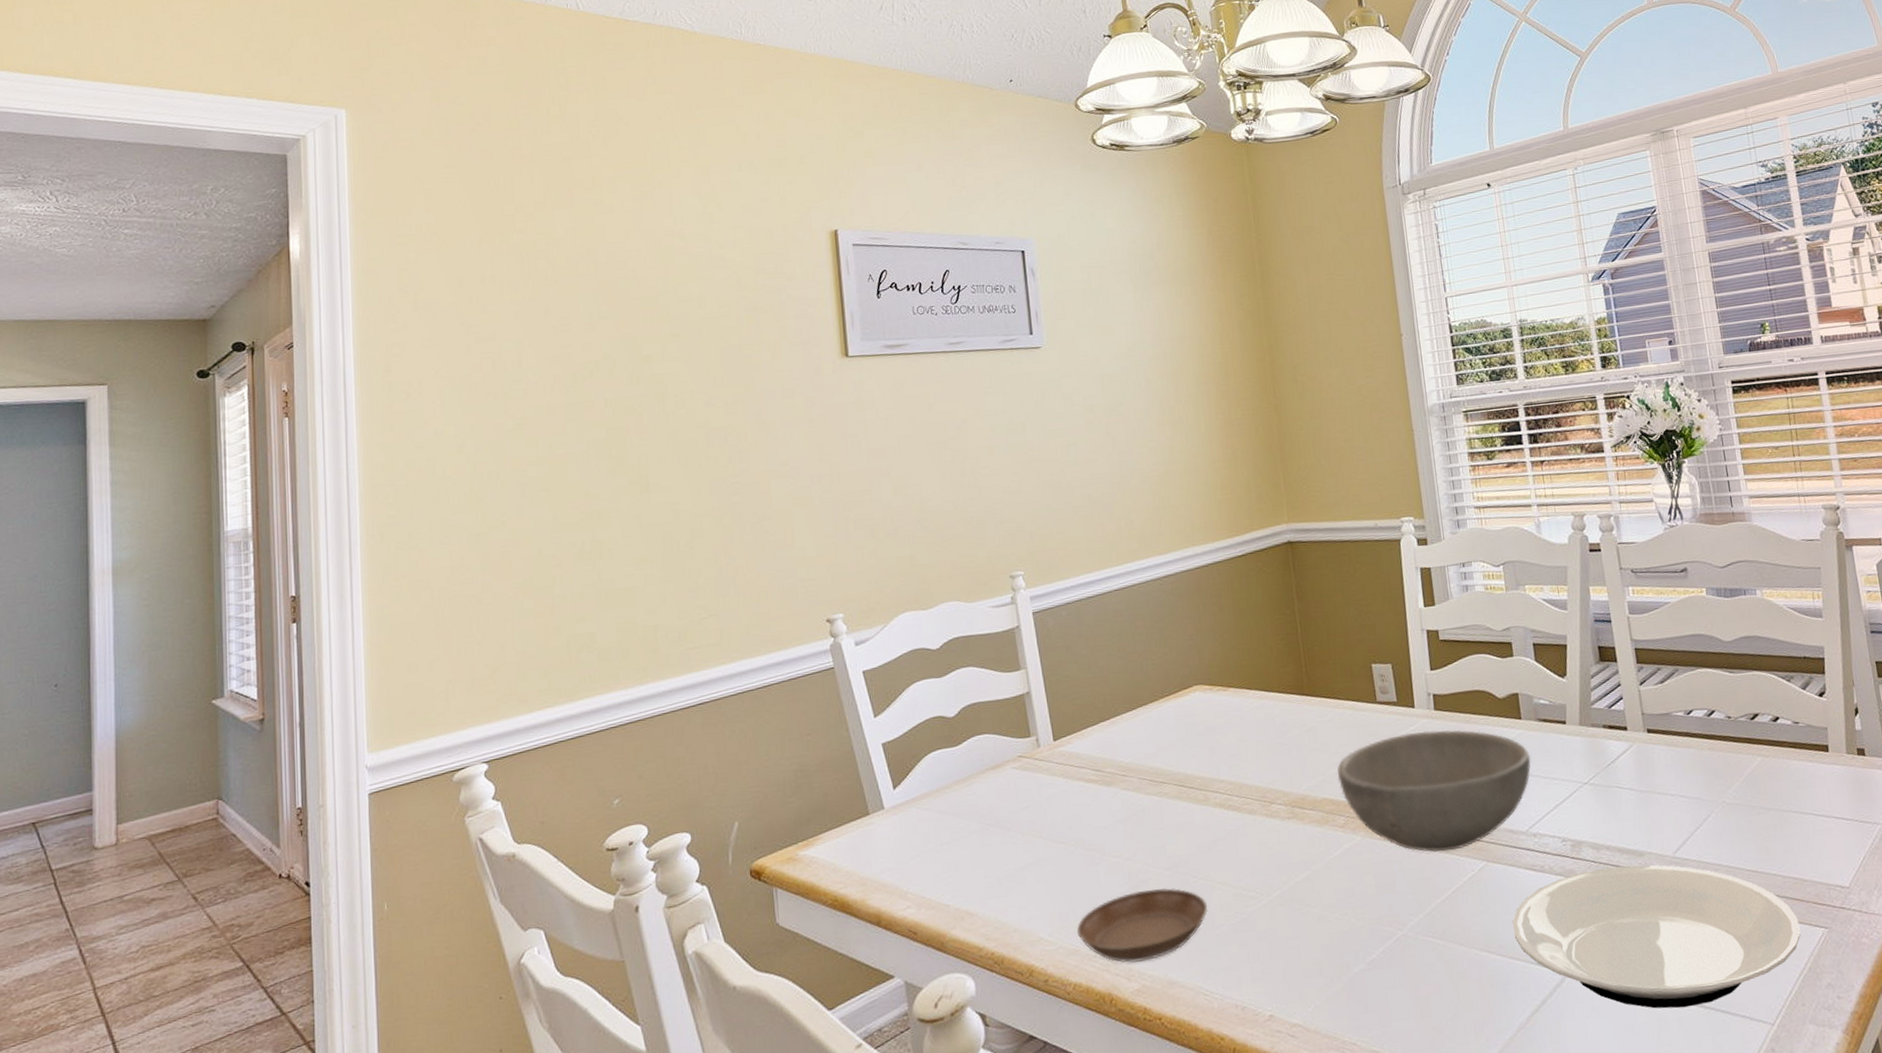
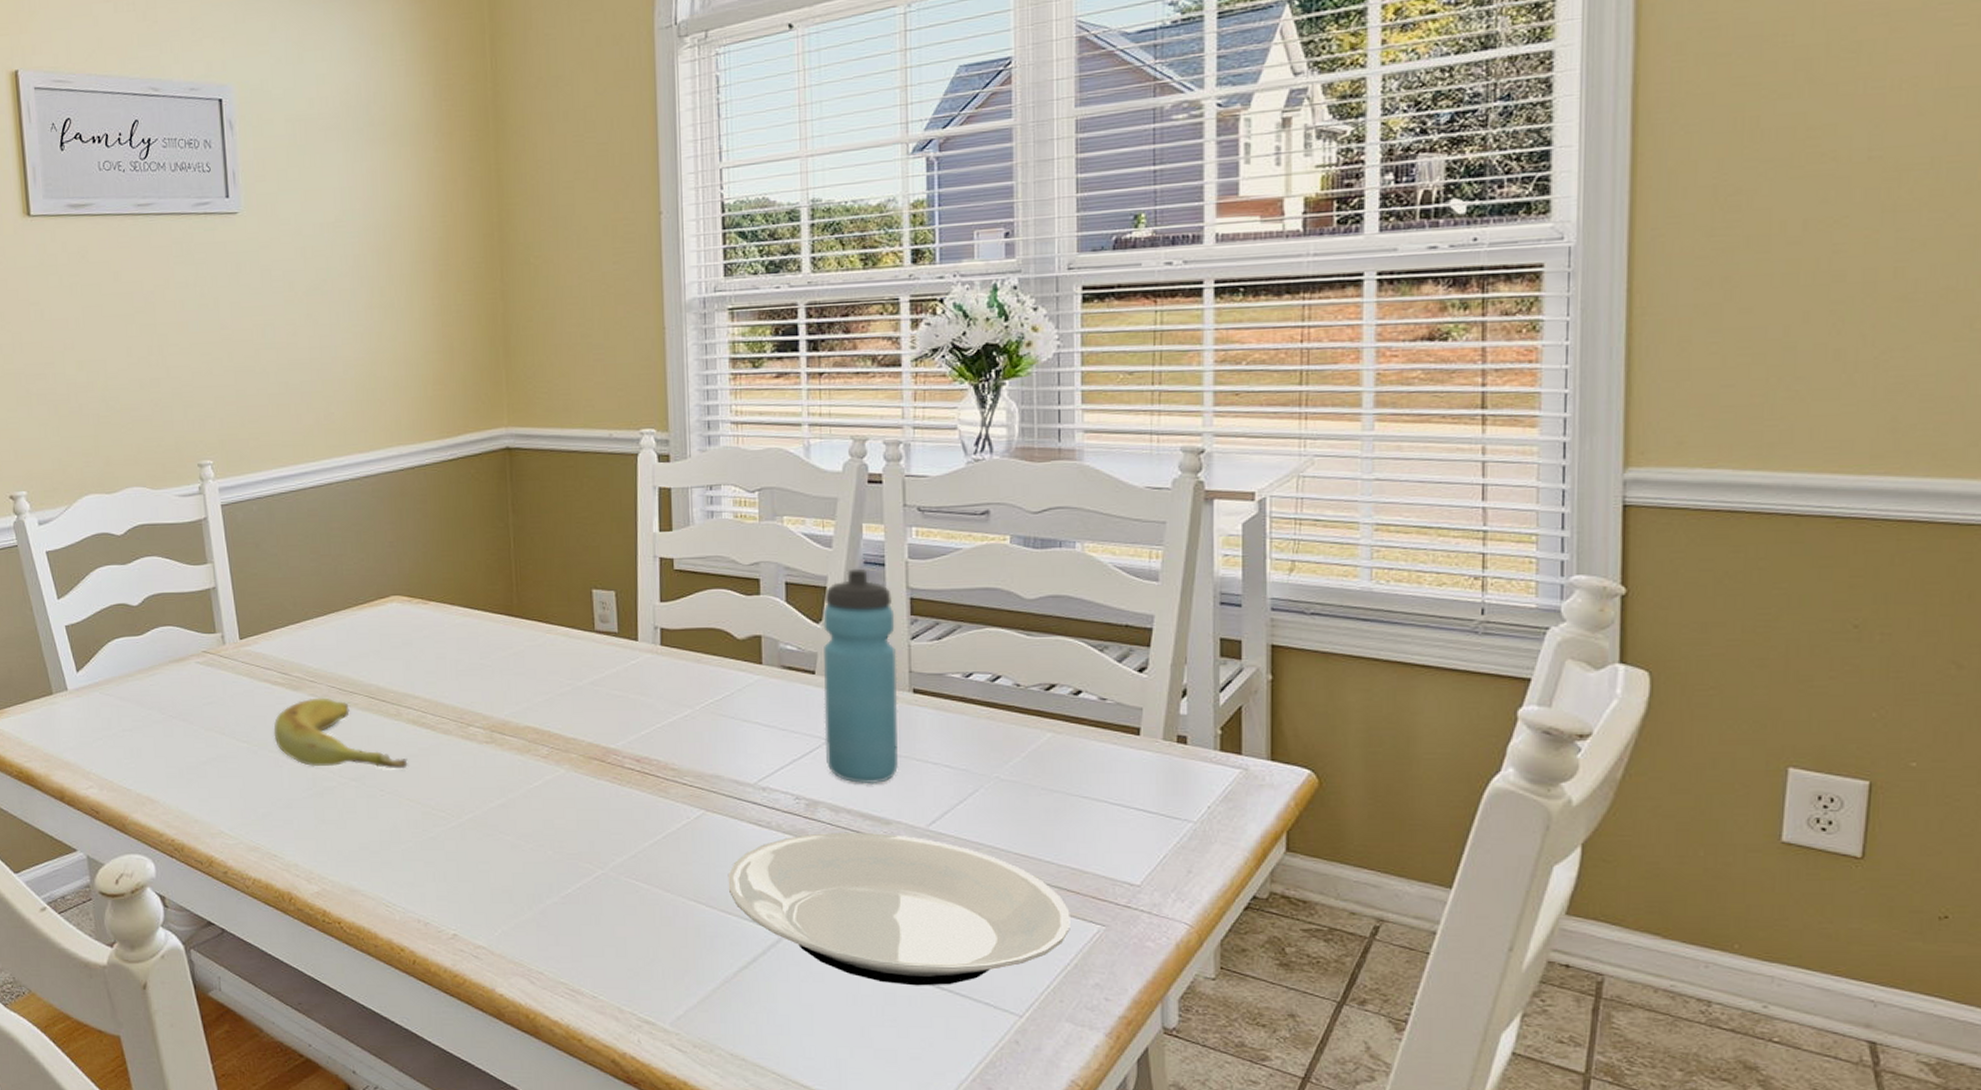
saucer: present [1077,887,1207,963] -> none [258,797,394,866]
banana: none [1089,790,1218,861] -> present [273,697,408,769]
bowl: present [1337,730,1531,853] -> none [544,666,768,795]
water bottle: none [1565,626,1643,820] -> present [823,568,898,784]

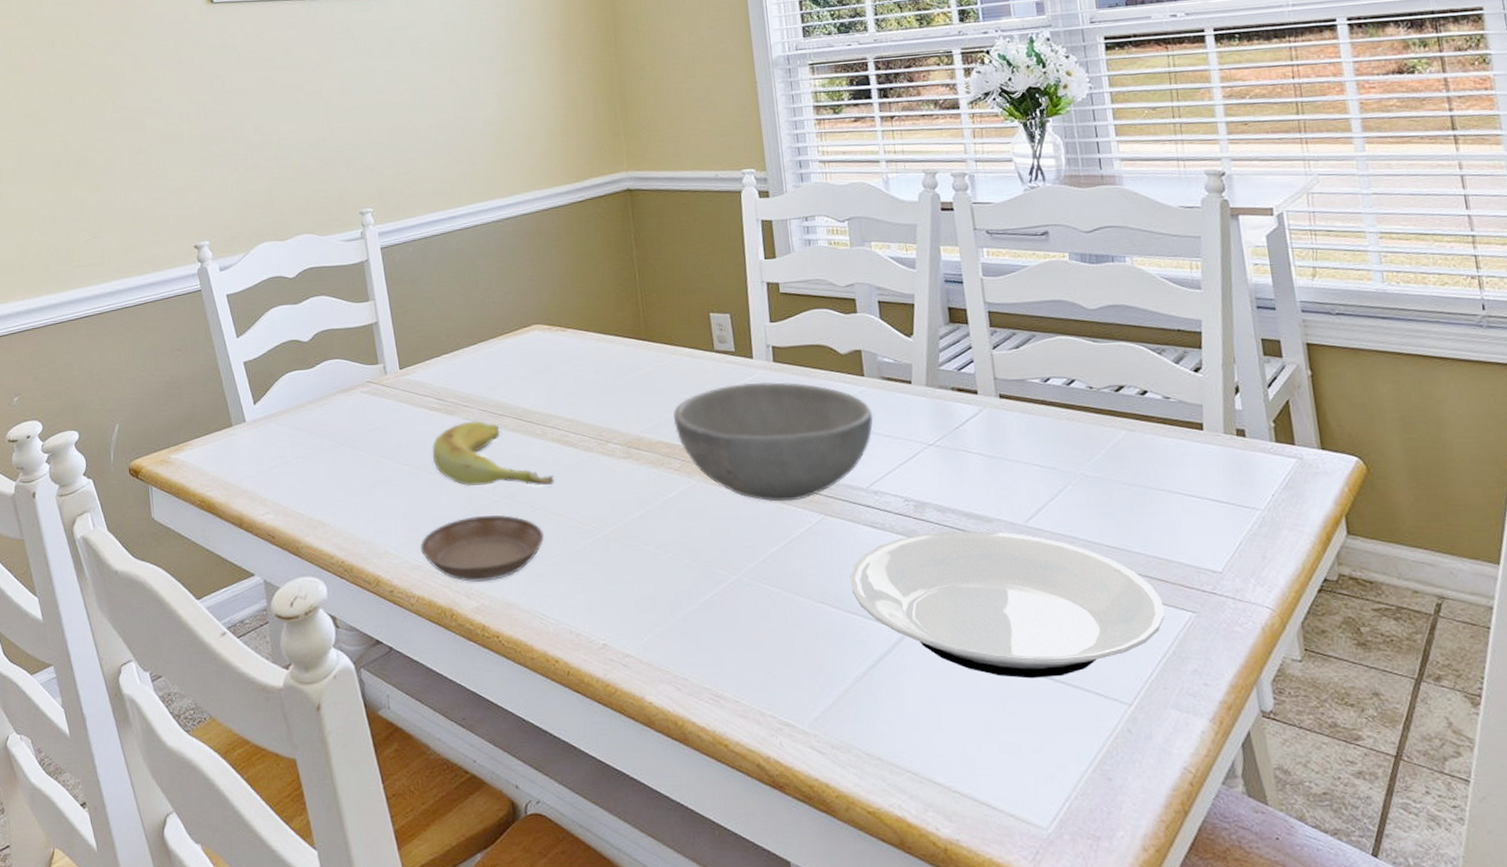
saucer: none [258,797,394,866] -> present [421,514,544,582]
bowl: none [544,666,768,795] -> present [673,381,873,502]
water bottle: present [823,568,898,784] -> none [913,286,993,485]

